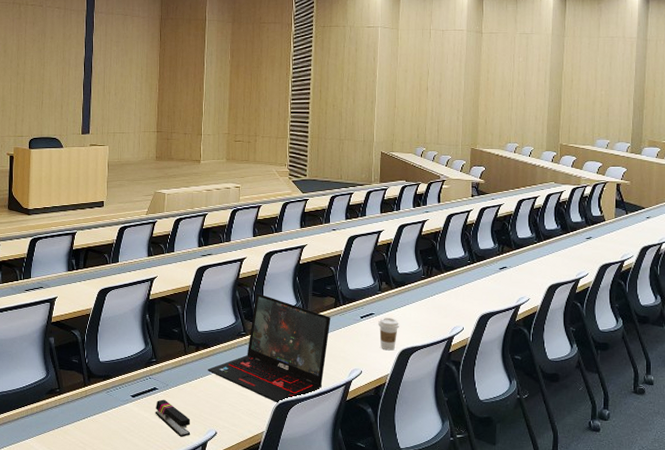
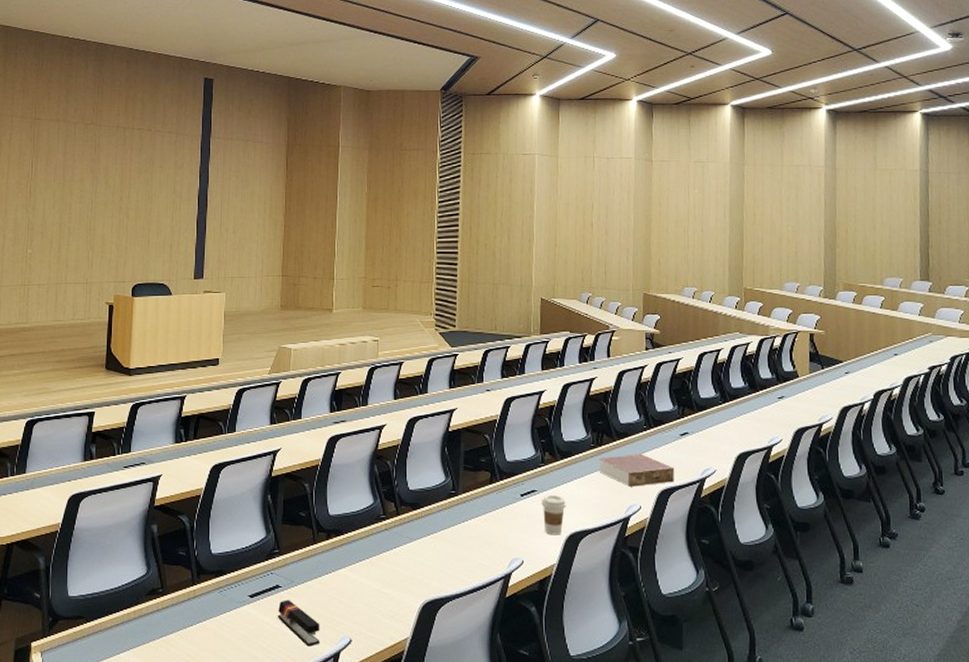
laptop: present [207,293,331,404] -> none [340,467,486,604]
book: none [428,284,494,311] -> present [598,454,675,487]

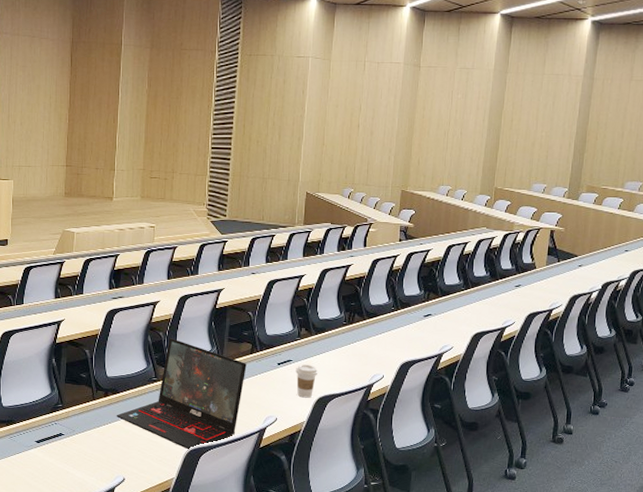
stapler: present [277,600,320,647] -> none [60,445,98,483]
laptop: none [340,467,486,604] -> present [116,338,247,451]
book: present [598,454,675,487] -> none [348,331,417,359]

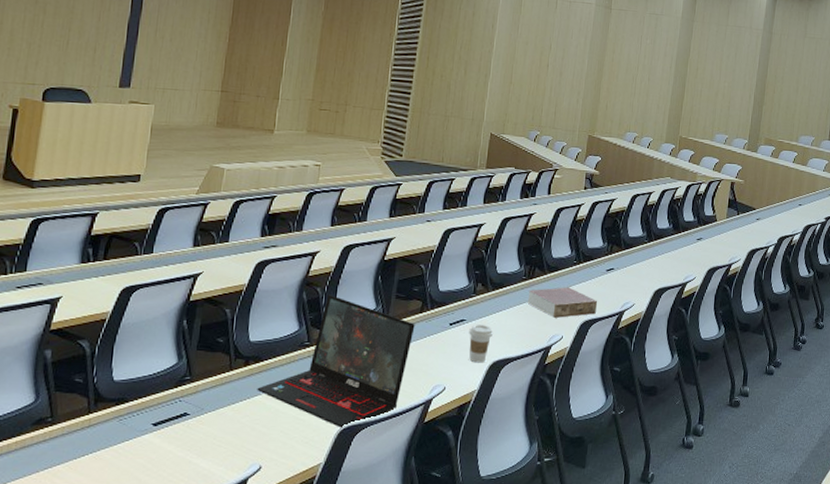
book: none [348,331,417,359] -> present [527,287,598,318]

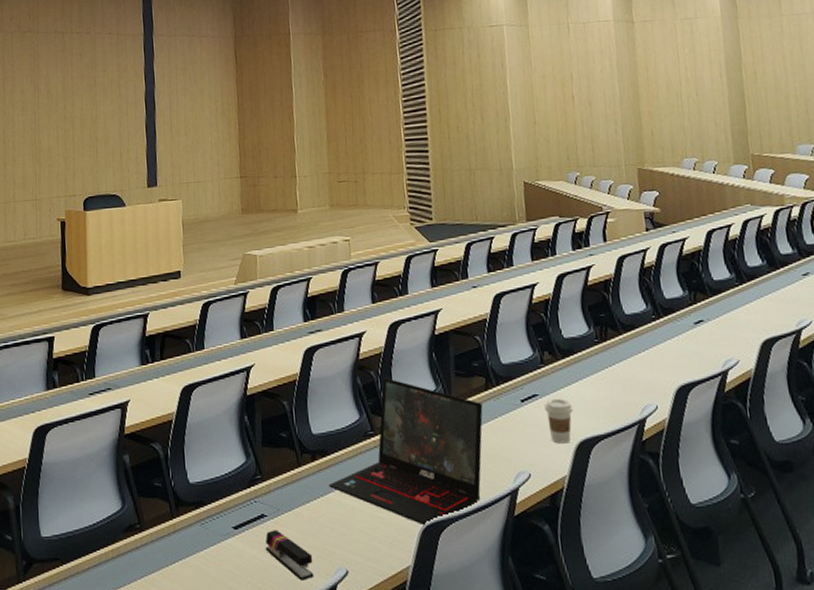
stapler: none [182,427,229,475] -> present [265,529,314,581]
book: present [527,287,598,318] -> none [604,347,693,385]

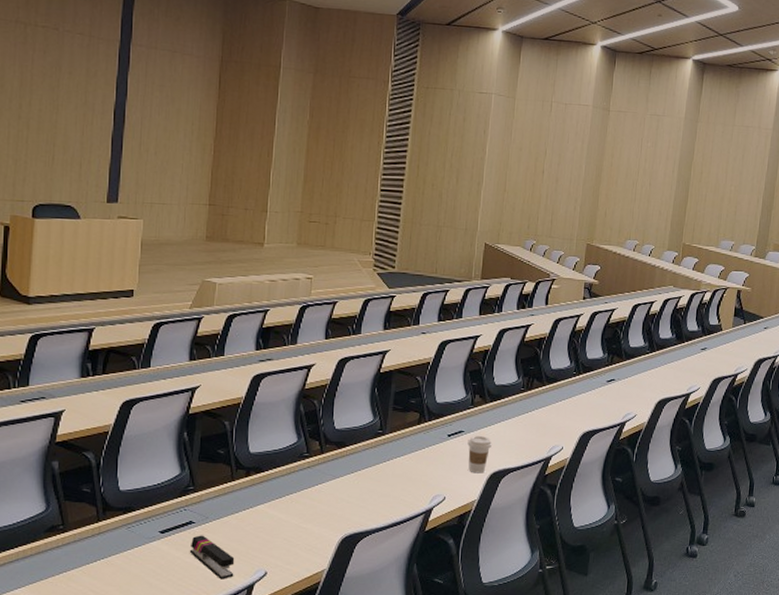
laptop: present [328,377,483,527] -> none [259,407,413,538]

